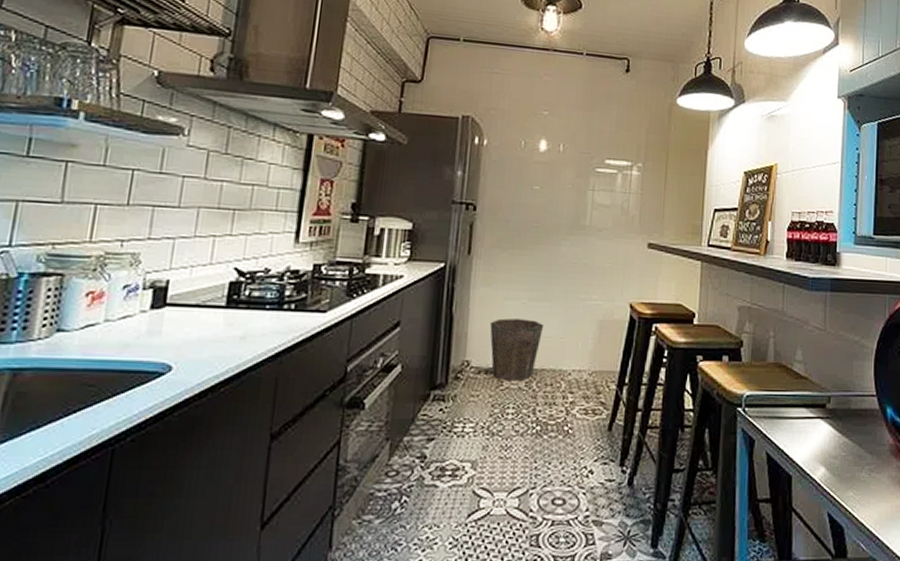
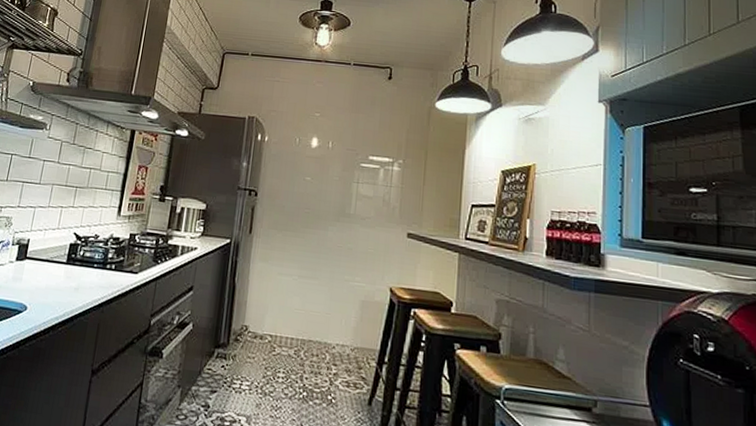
waste bin: present [490,318,543,382] -> none [265,291,311,349]

